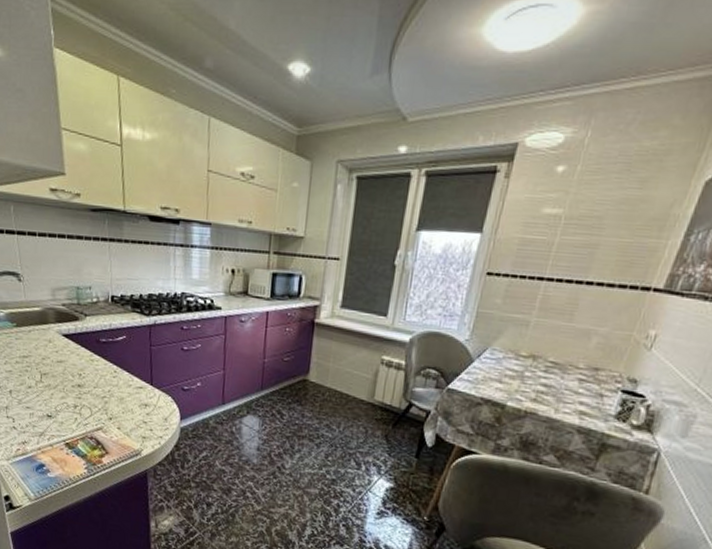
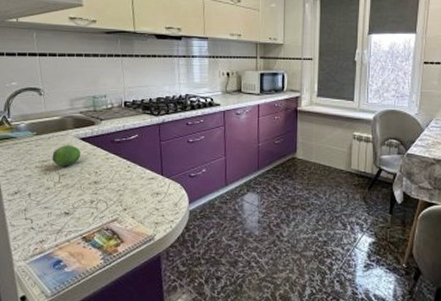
fruit: none [33,340,63,365] -> present [52,145,80,166]

